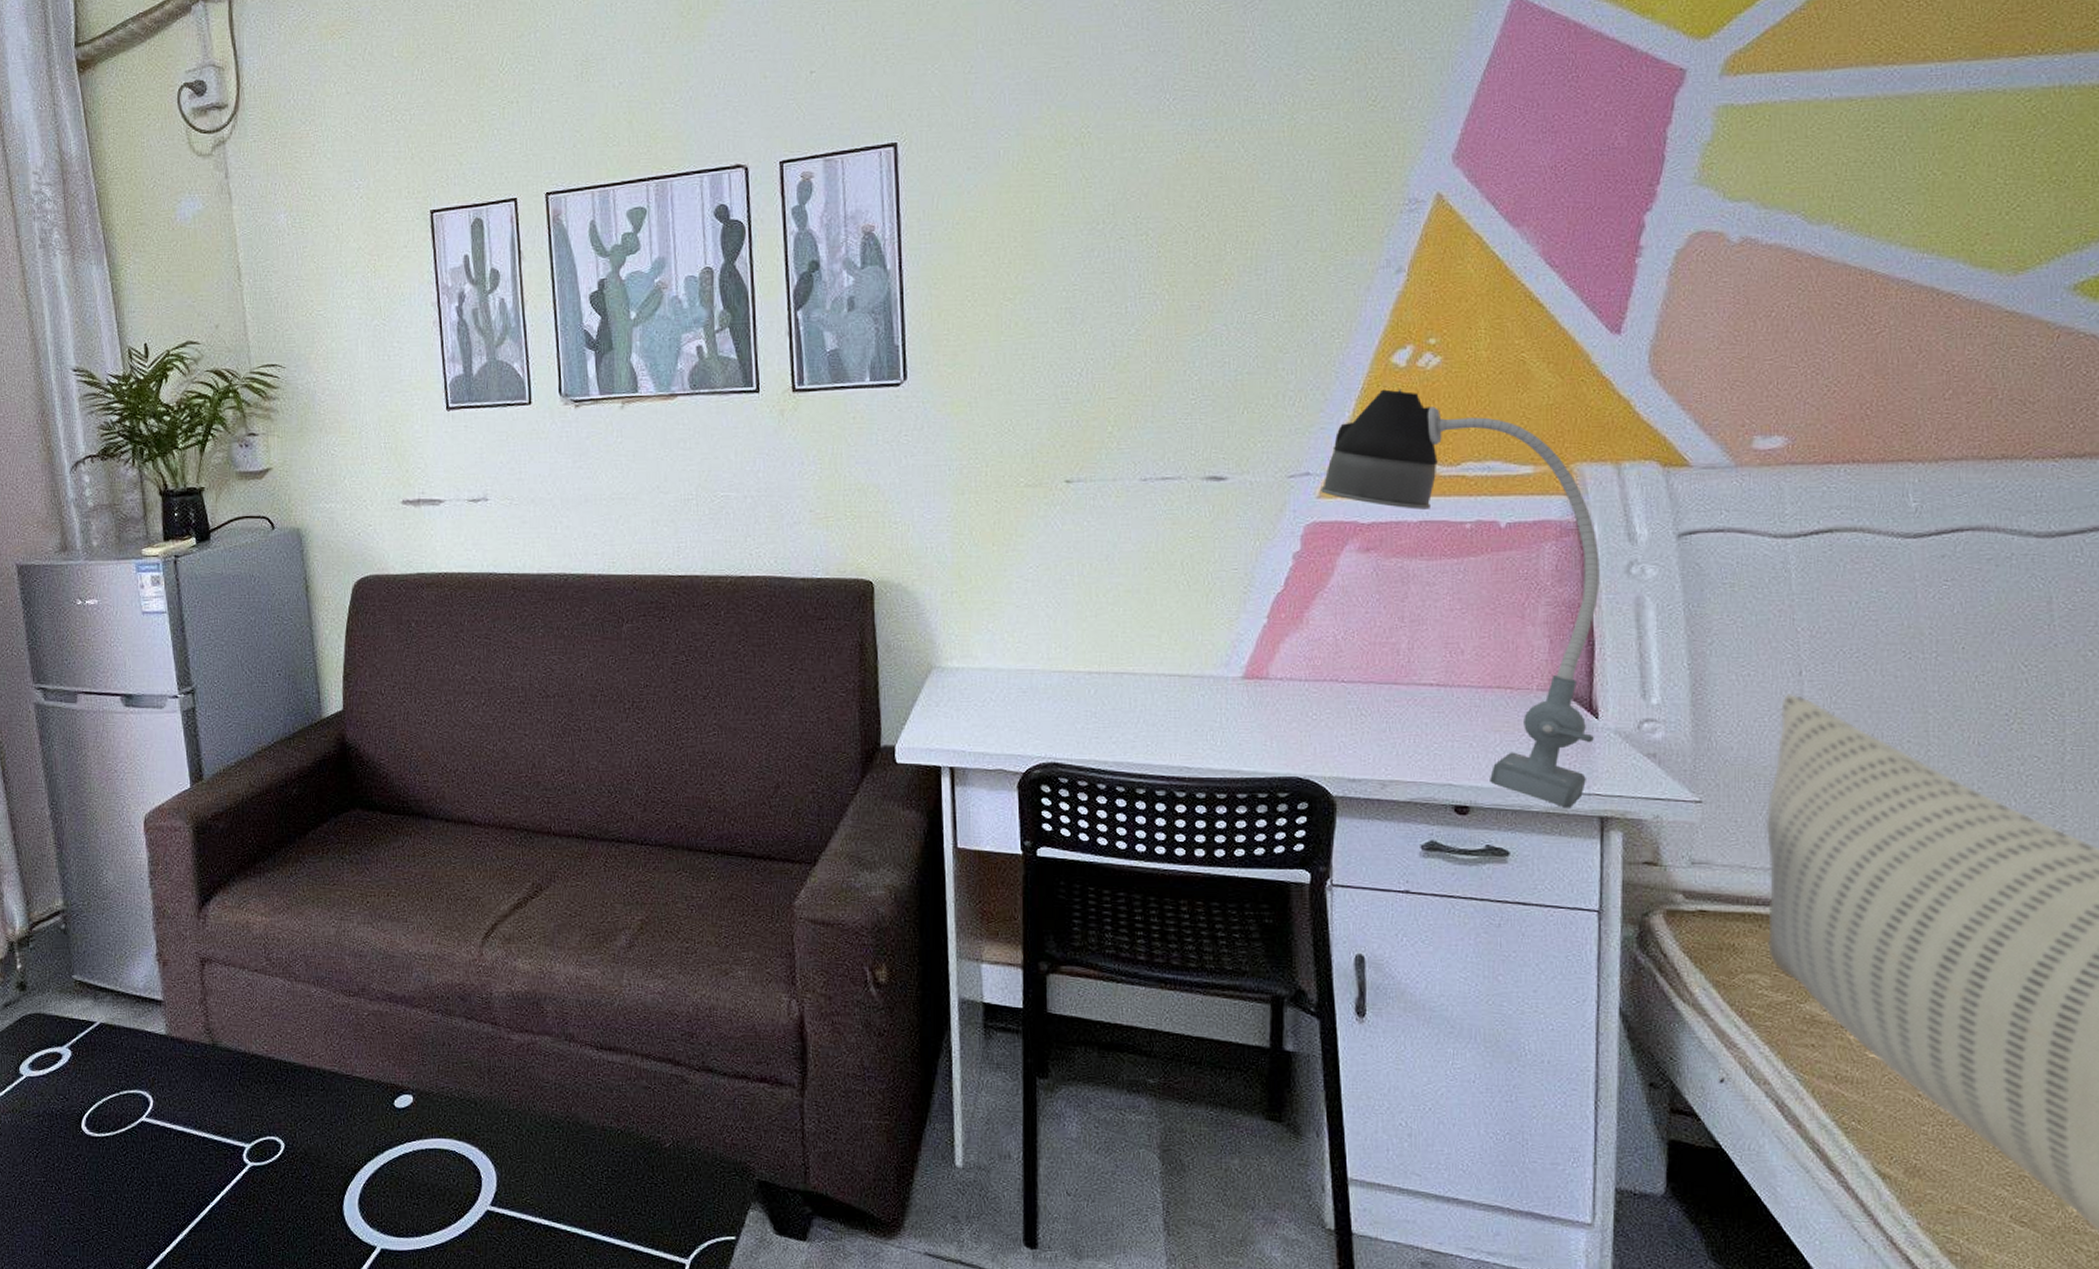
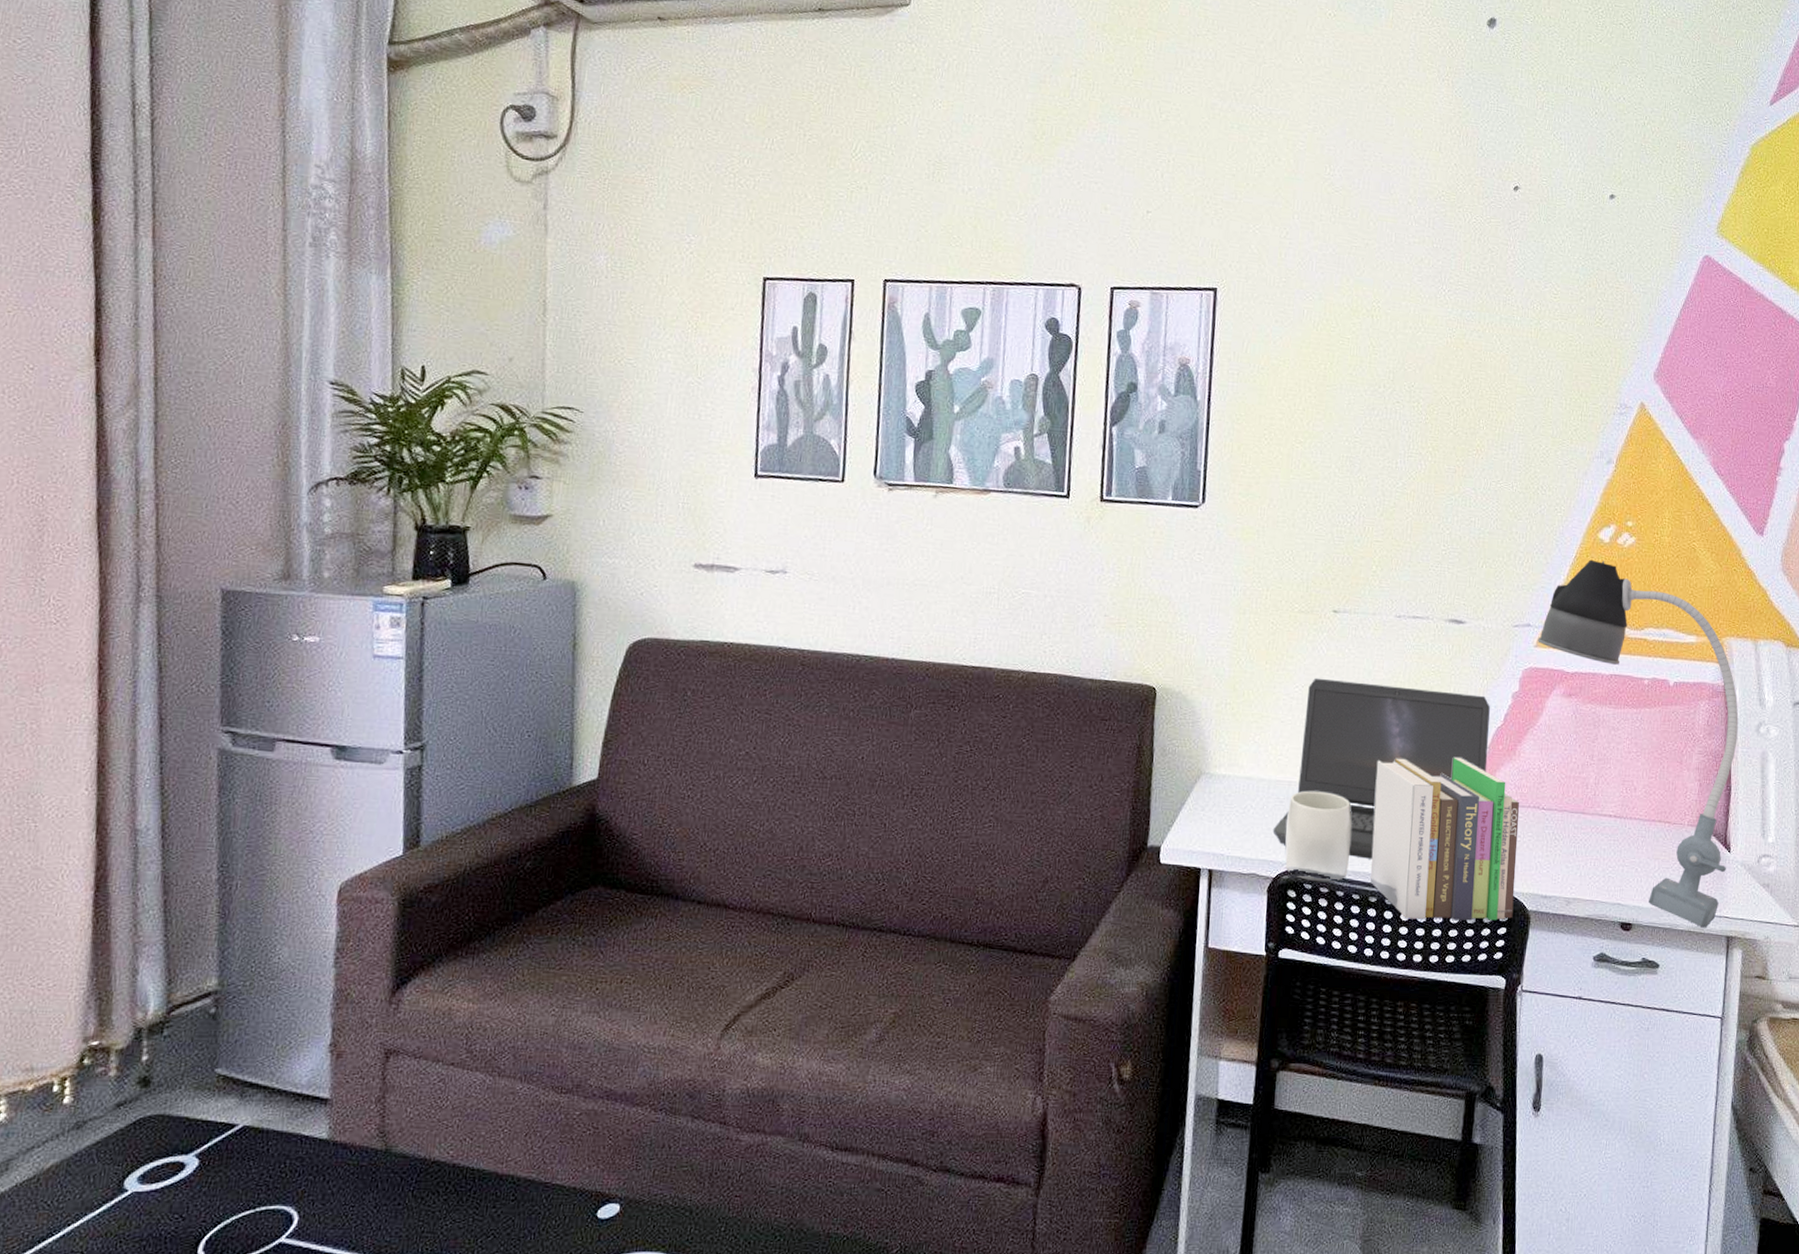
laptop computer: none [1017,556,1268,748] -> present [1272,677,1490,859]
mug: none [1032,678,1110,776] -> present [1285,790,1352,883]
books: none [1132,630,1314,811] -> present [1370,757,1520,921]

